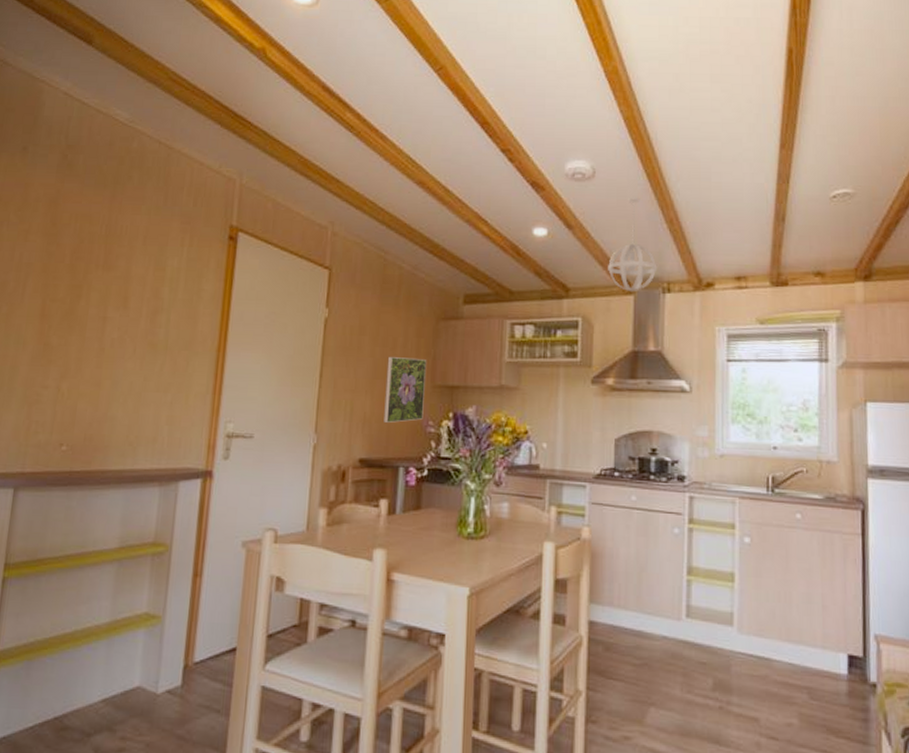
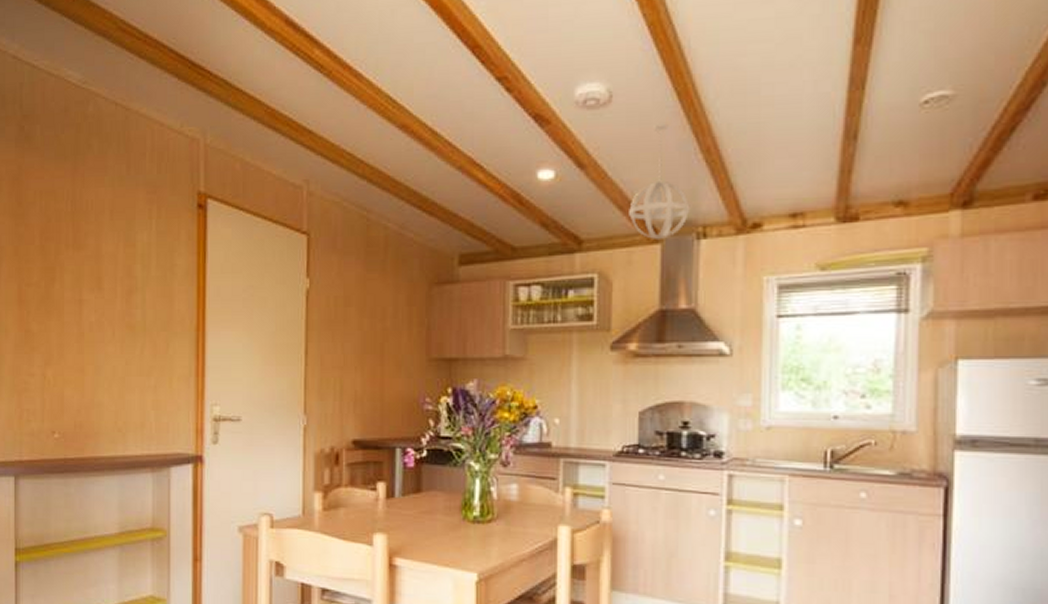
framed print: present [384,356,427,424] -> none [377,328,421,402]

